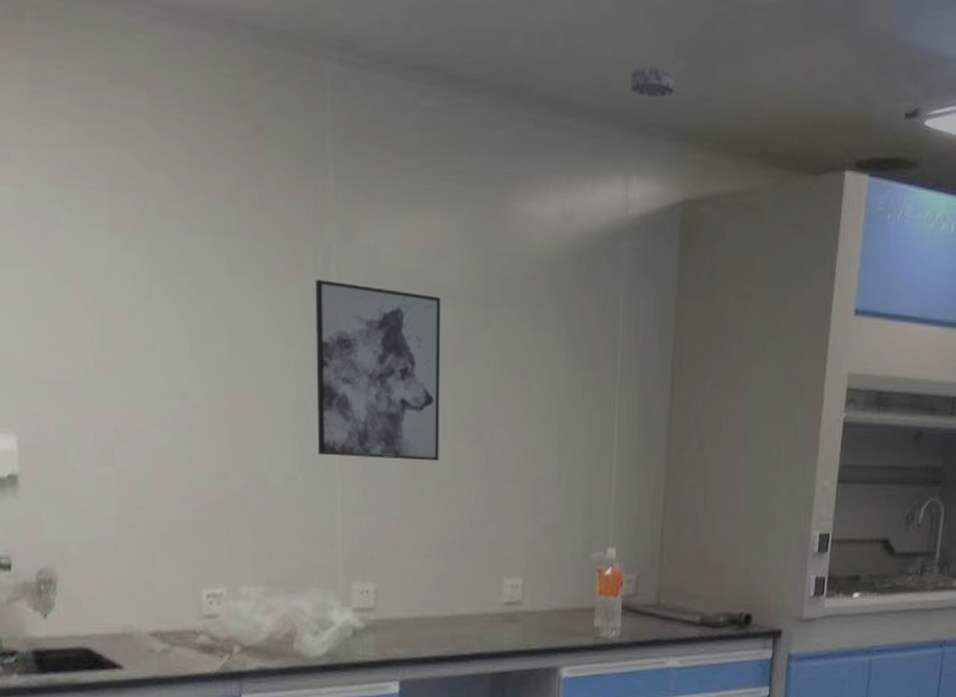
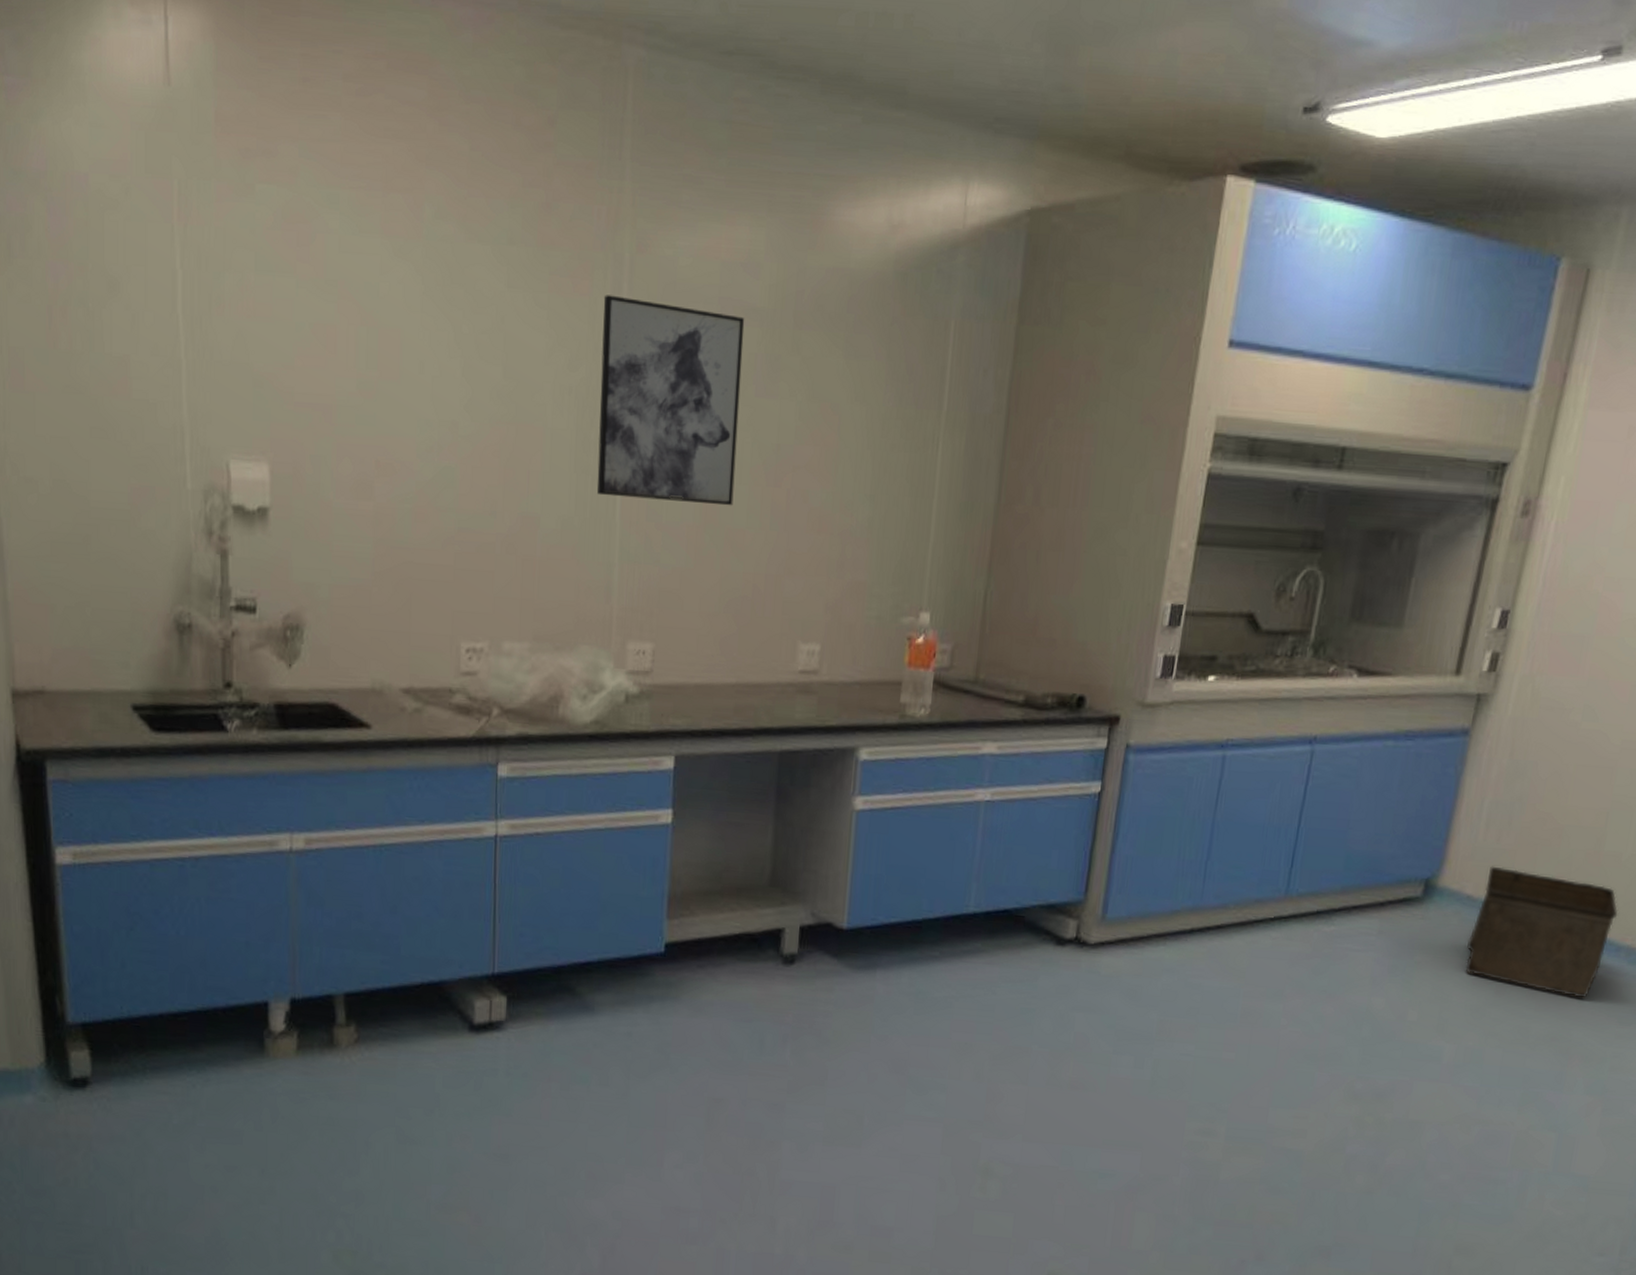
smoke detector: present [631,65,676,98] -> none [977,50,1031,88]

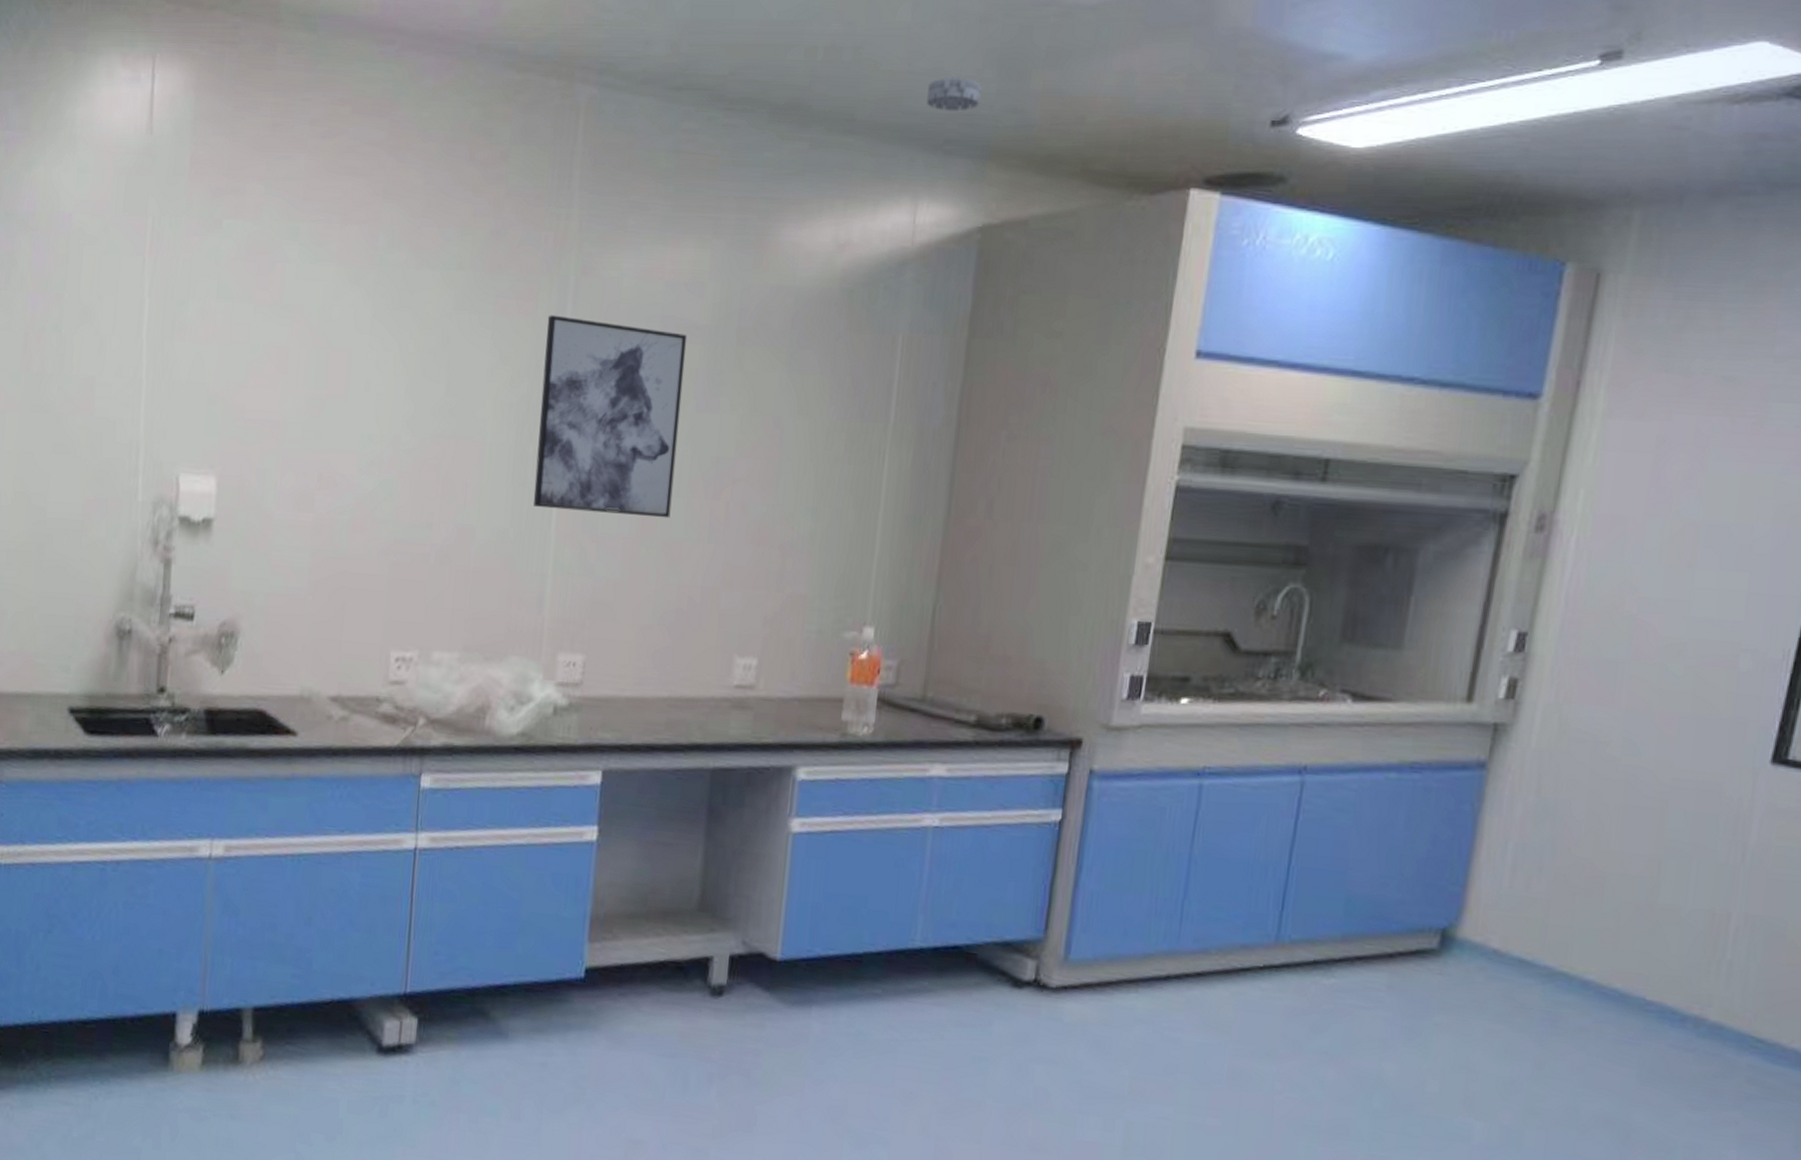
smoke detector: none [977,50,1031,88] -> present [927,76,982,112]
storage bin: present [1465,866,1619,999] -> none [1494,917,1681,1076]

